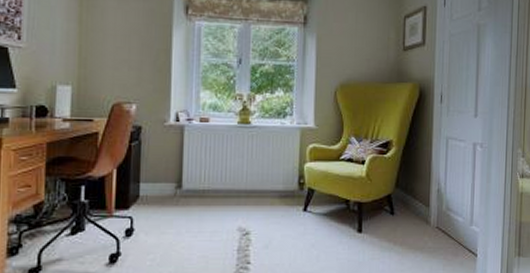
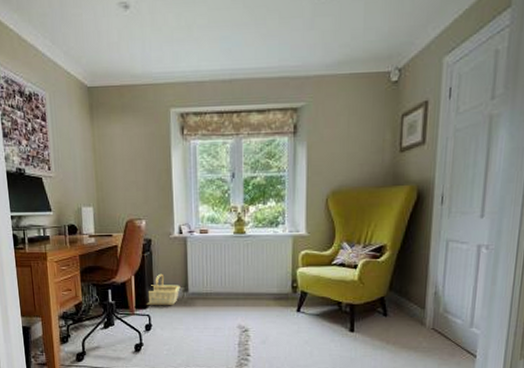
basket: none [130,166,173,204] -> present [147,273,181,305]

